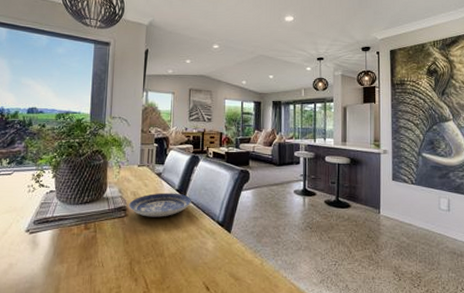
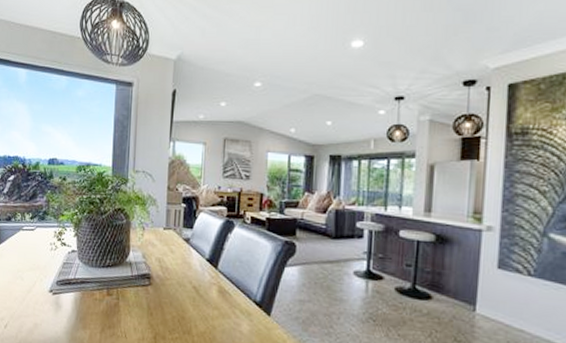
plate: present [129,192,192,217] -> none [153,261,225,290]

